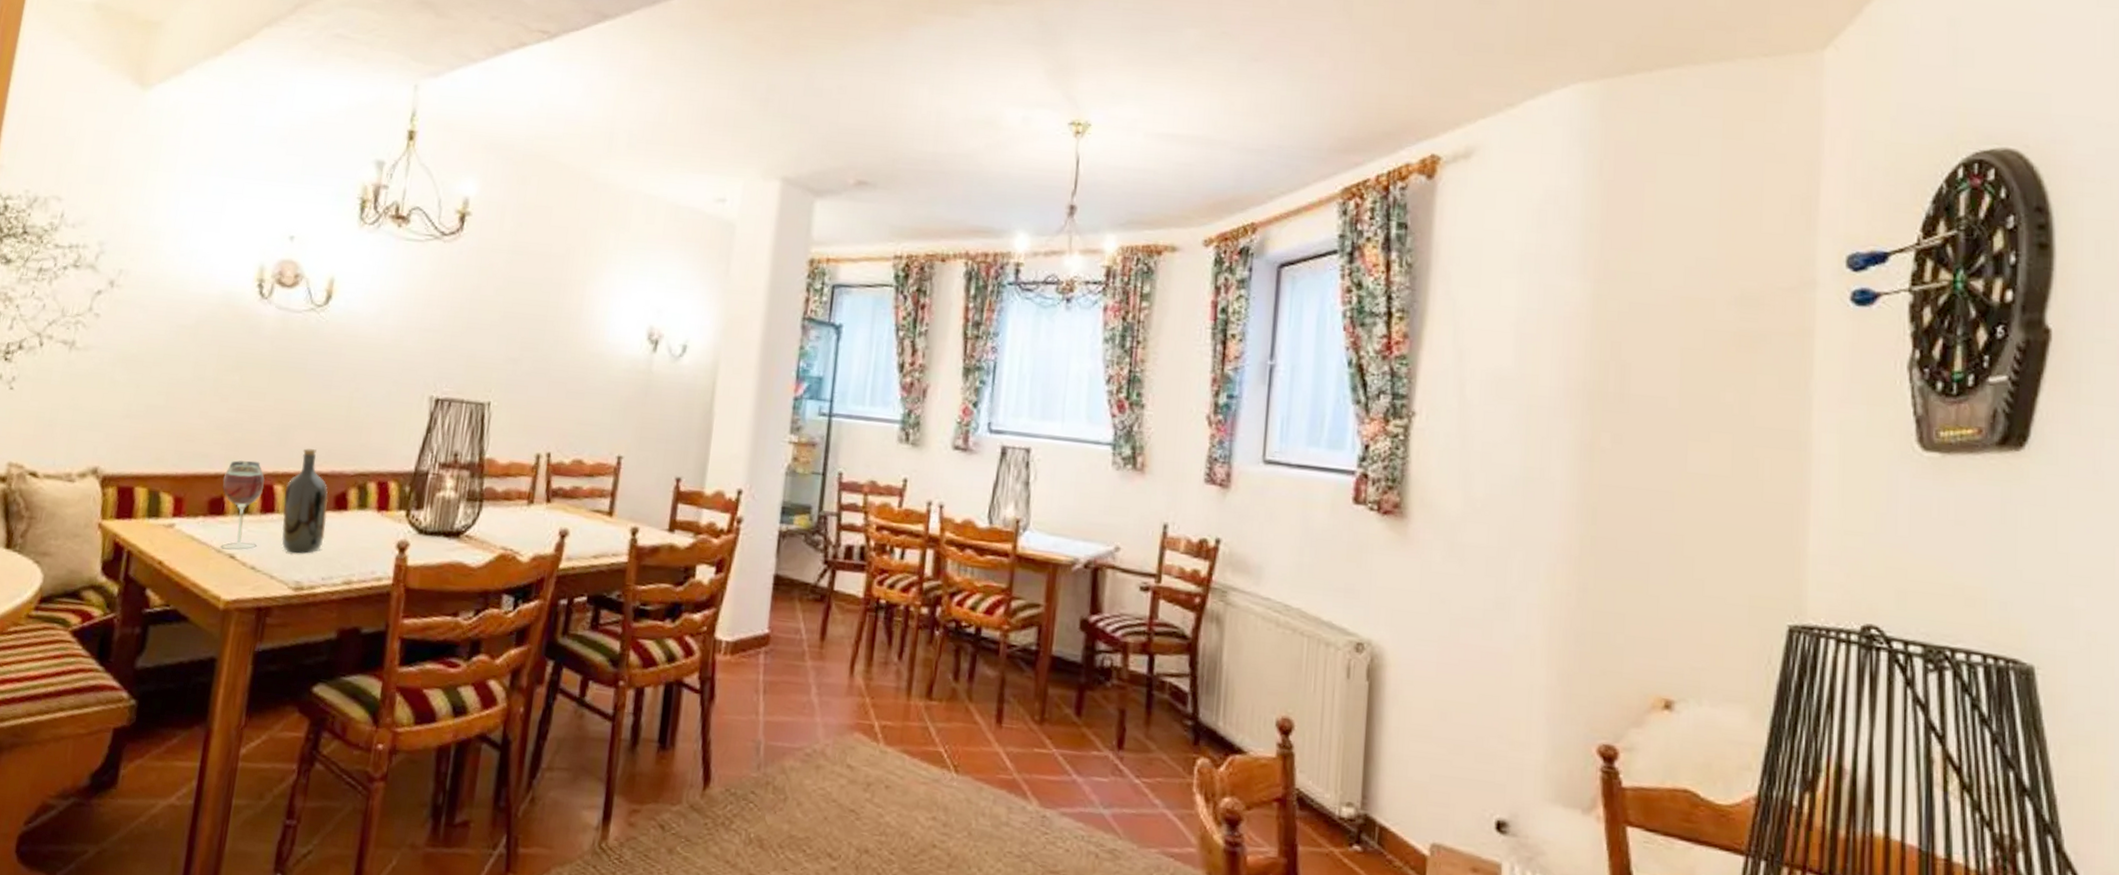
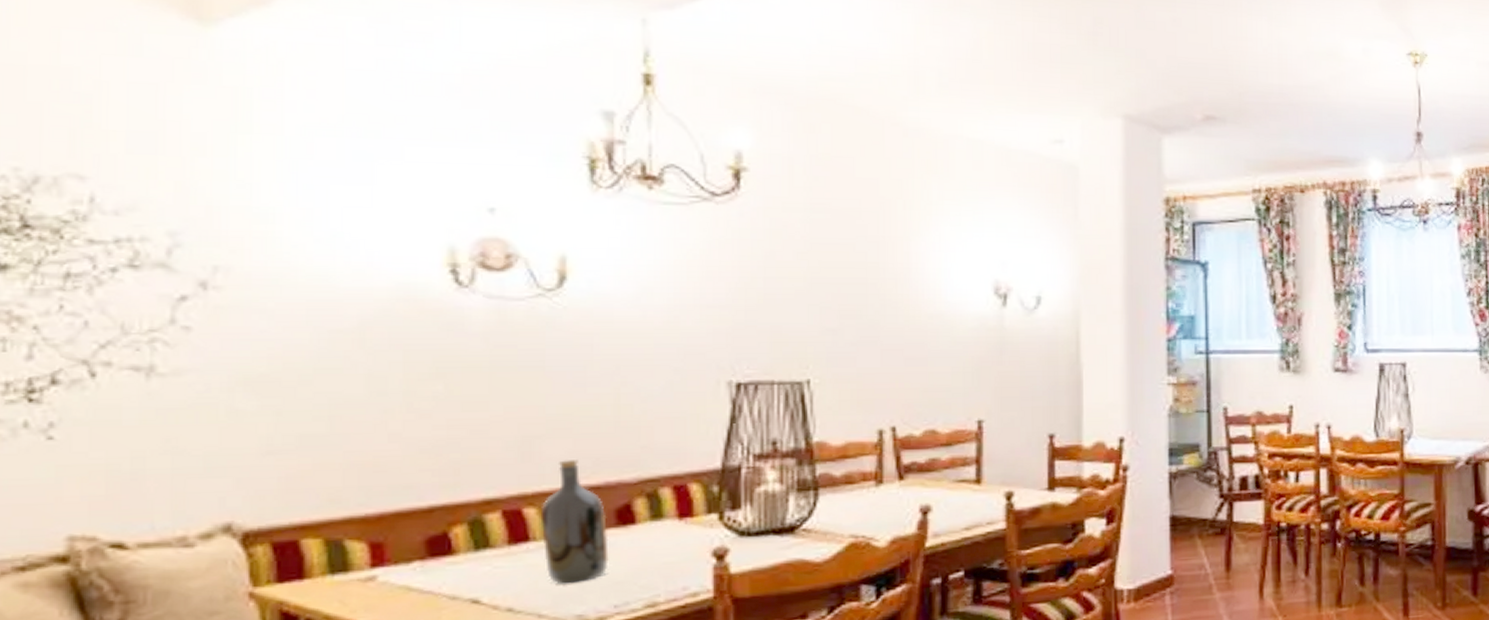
wineglass: present [221,460,265,550] -> none [442,484,510,595]

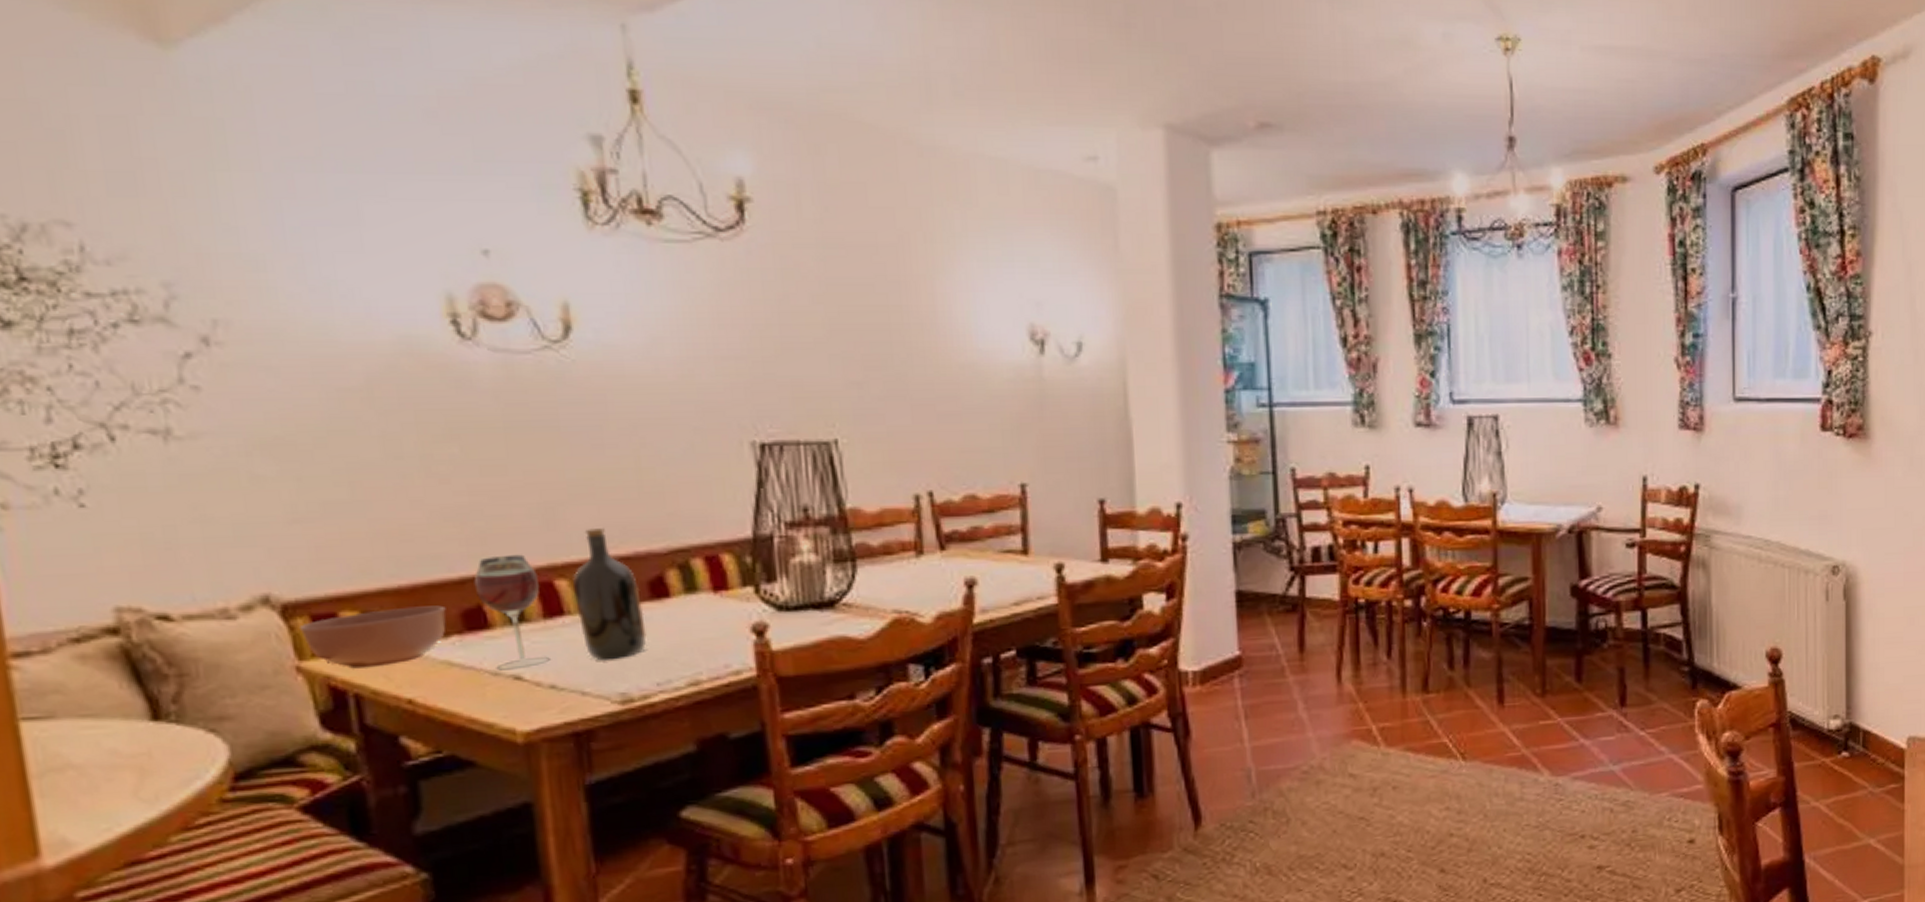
bowl: none [259,533,411,594] -> present [300,605,447,669]
wineglass: none [442,484,510,595] -> present [474,554,550,671]

